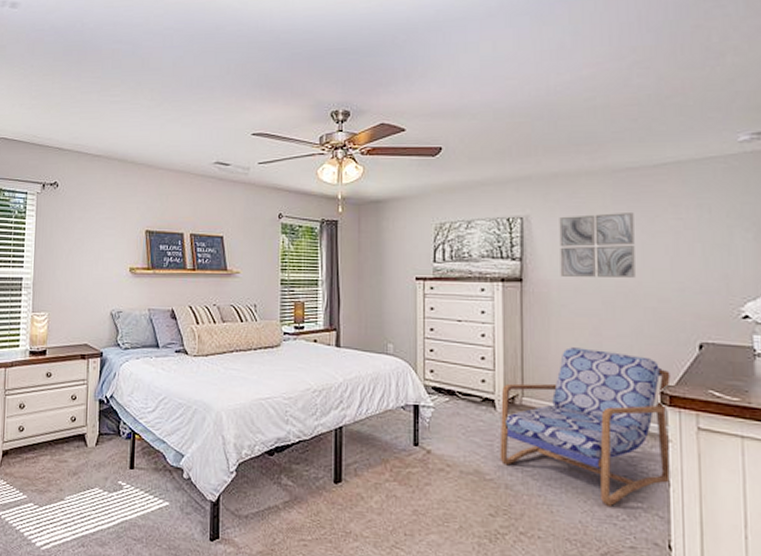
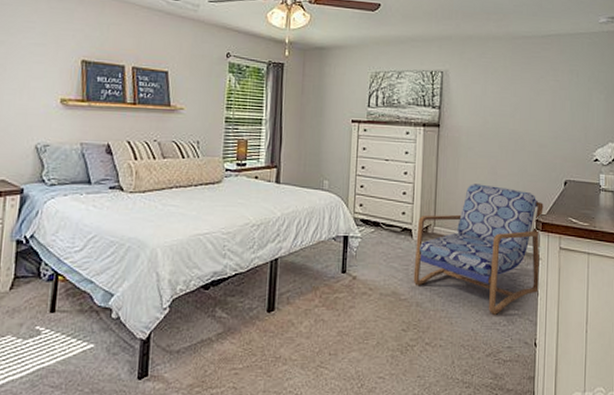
wall art: present [559,213,635,278] -> none [469,72,526,127]

